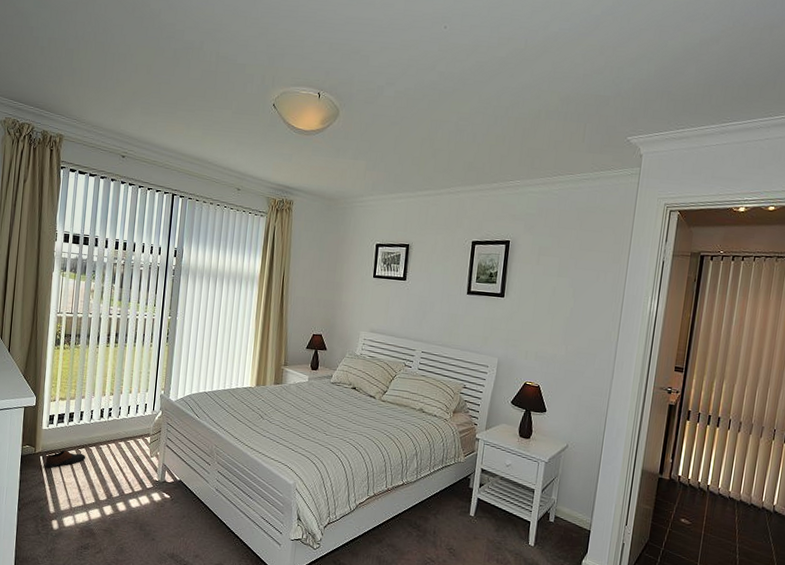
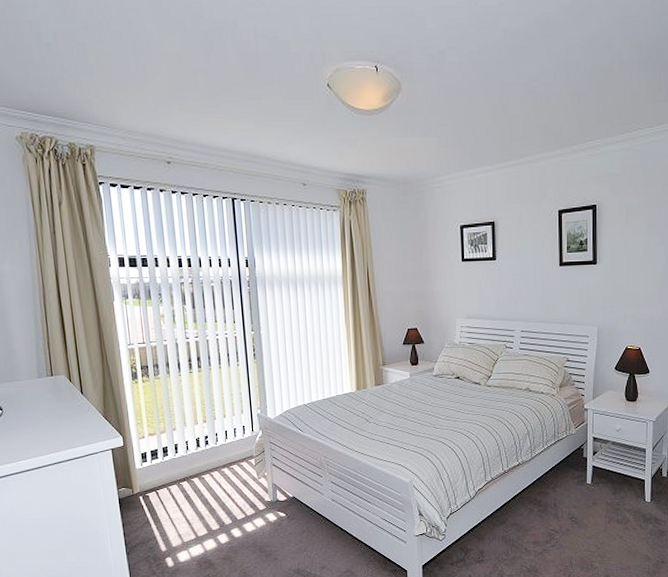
shoe: present [45,449,85,468] -> none [146,485,189,508]

